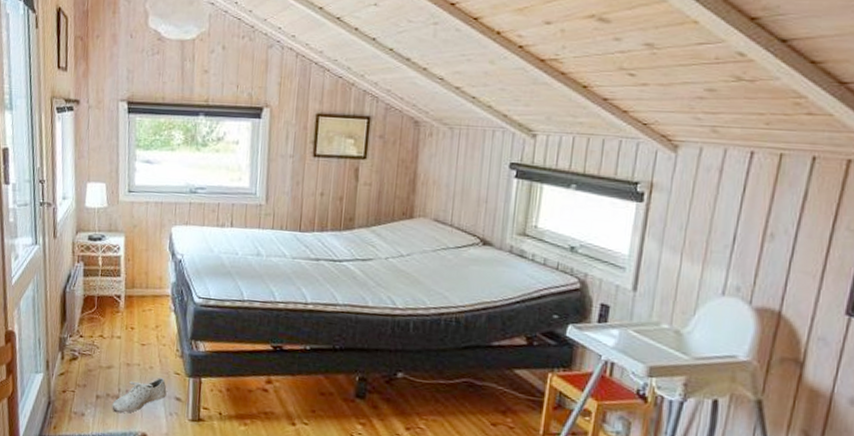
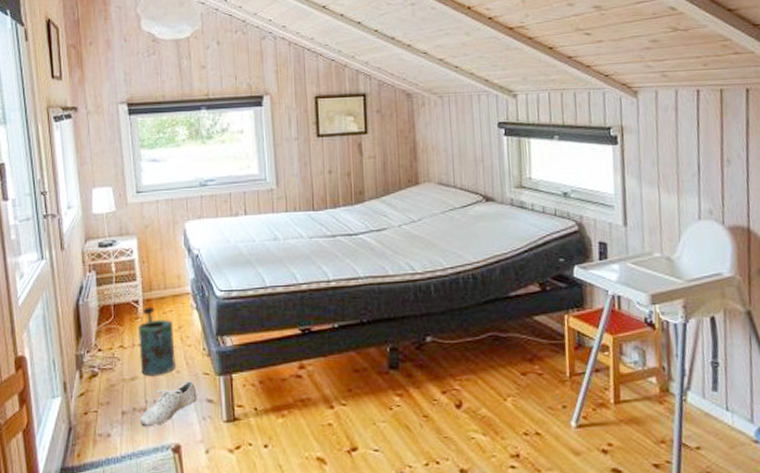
watering can: none [117,303,151,368] -> present [137,306,175,375]

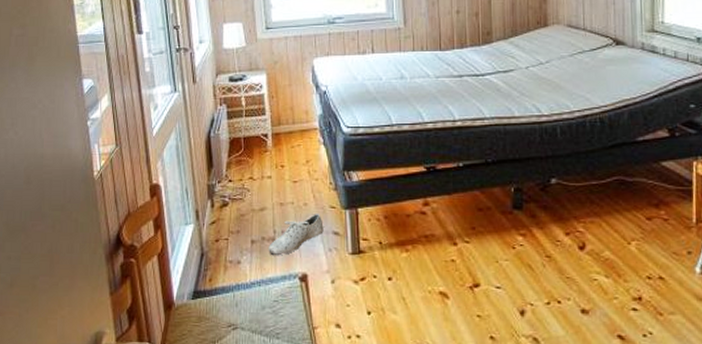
watering can: present [137,306,175,375] -> none [266,140,303,207]

